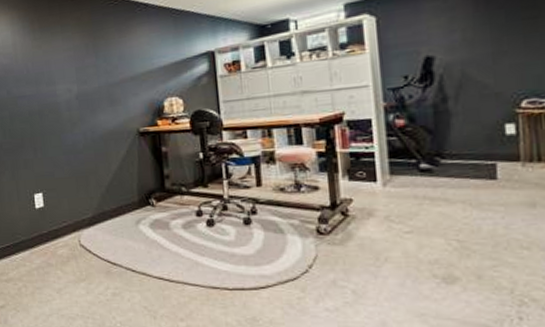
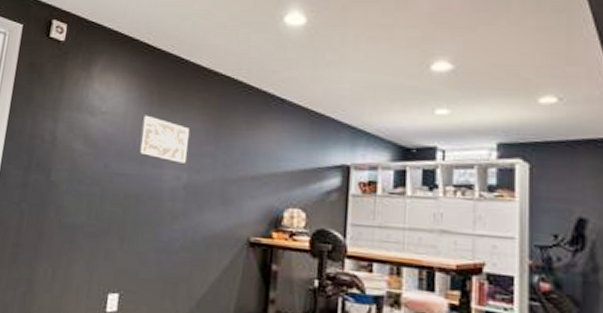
wall art: none [29,42,75,78] -> present [138,115,191,164]

